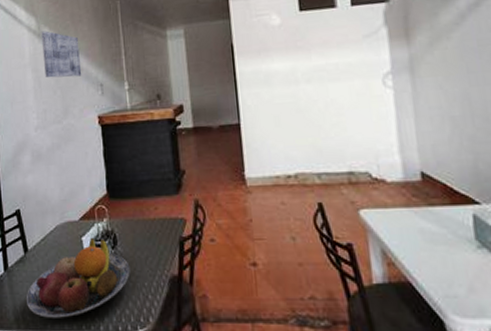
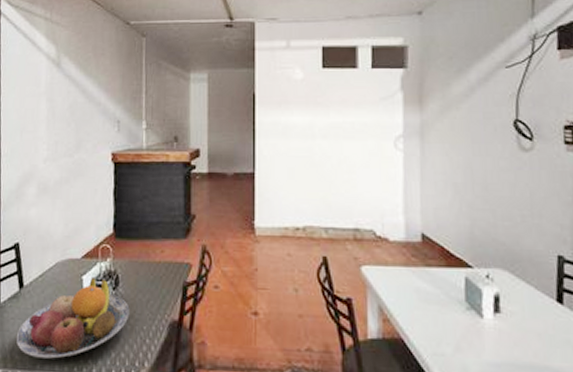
wall art: present [41,30,82,78] -> none [59,60,100,111]

